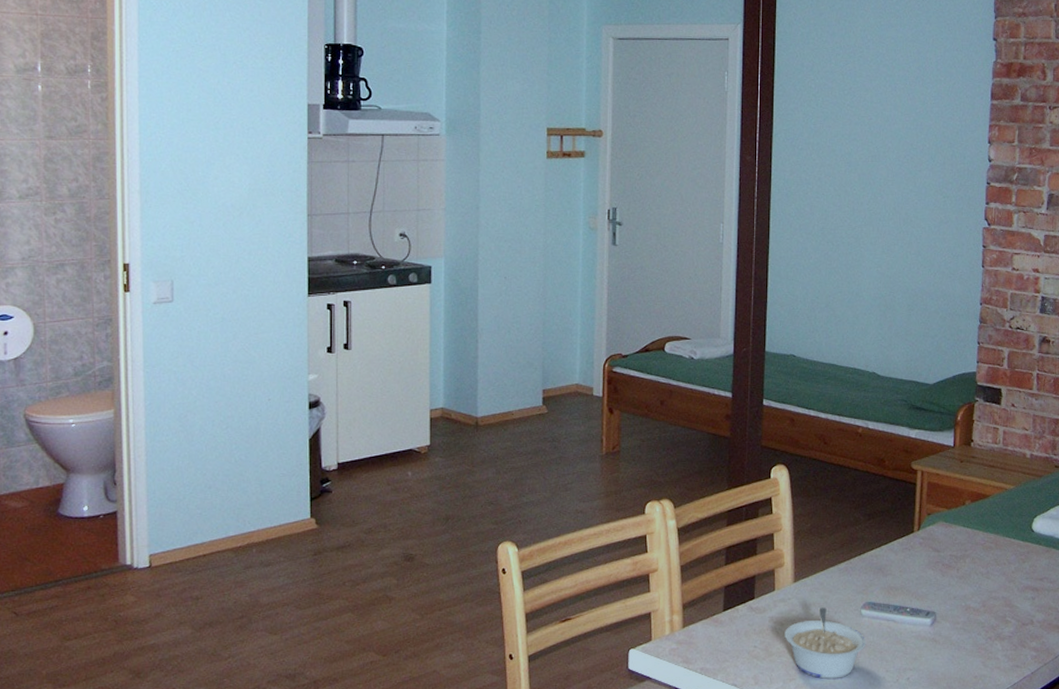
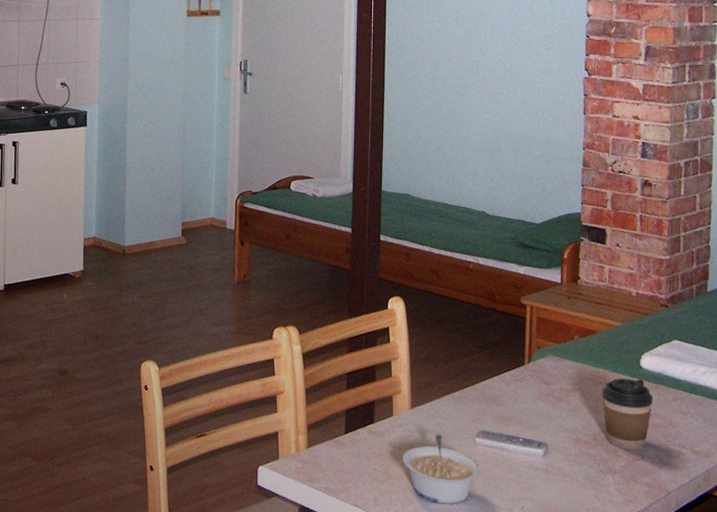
coffee cup: none [992,542,1044,615] -> present [602,378,654,450]

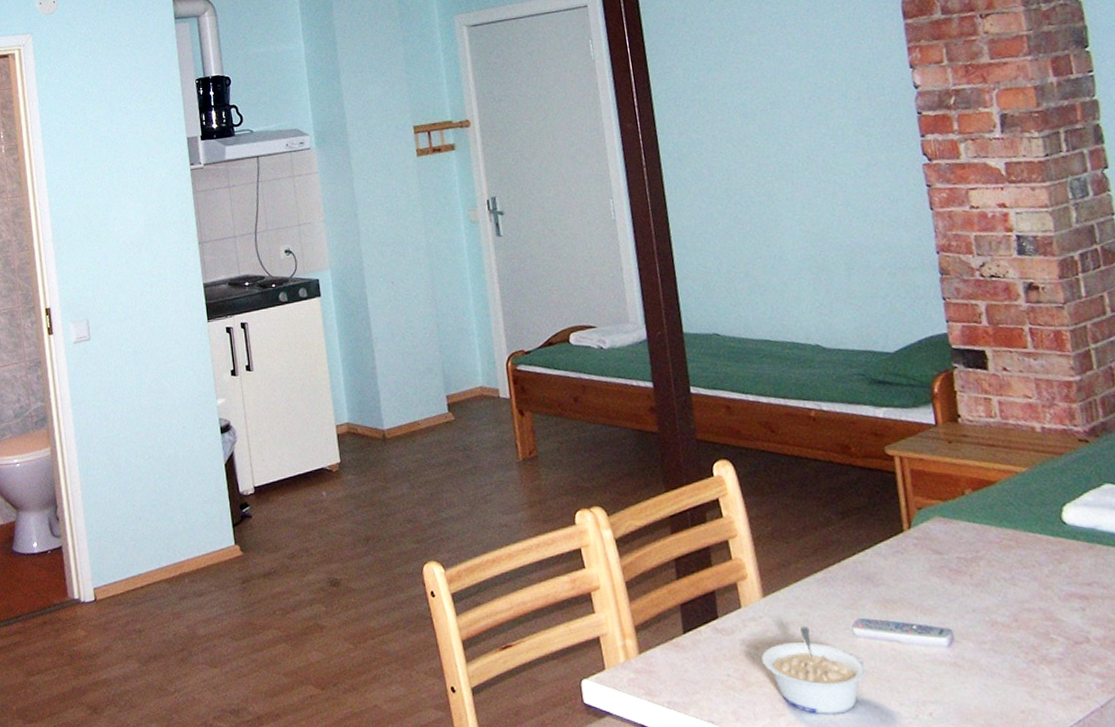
coffee cup: present [602,378,654,450] -> none [1014,538,1090,631]

